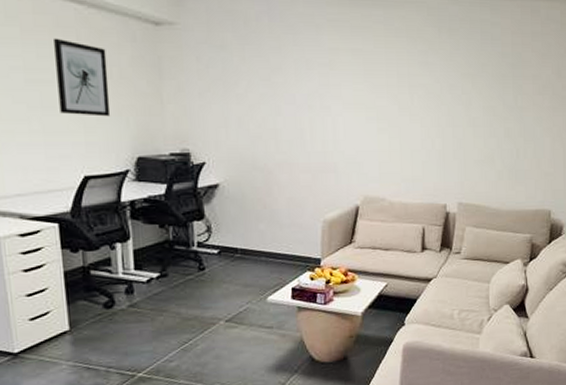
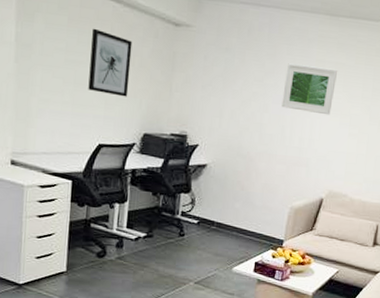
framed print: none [295,55,355,111] -> present [281,63,337,116]

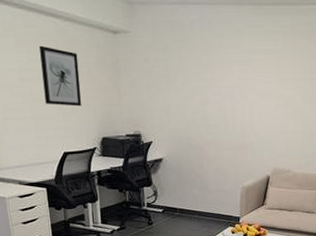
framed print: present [281,63,337,116] -> none [221,56,268,100]

